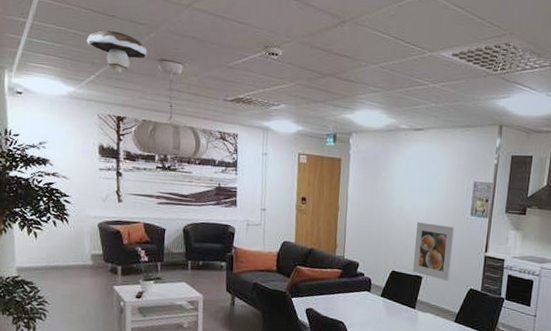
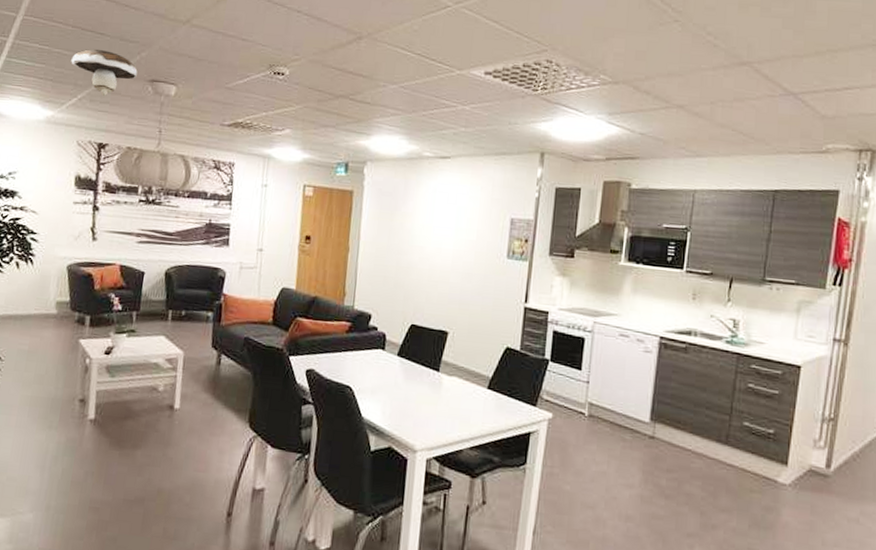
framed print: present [413,222,454,282] -> none [437,266,487,338]

